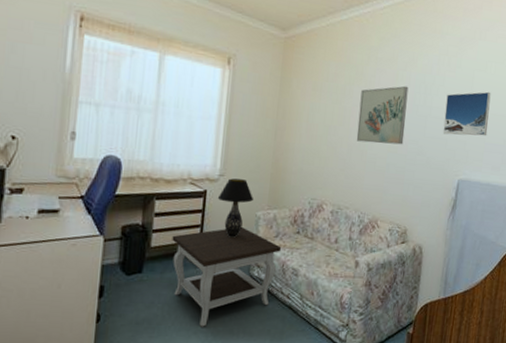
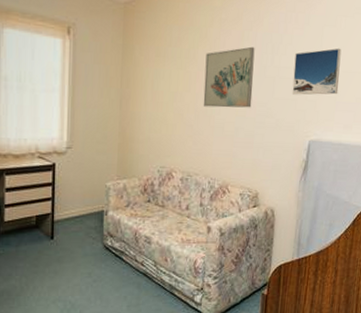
side table: present [172,227,282,327] -> none [24,198,133,296]
table lamp: present [217,178,254,238] -> none [66,150,103,209]

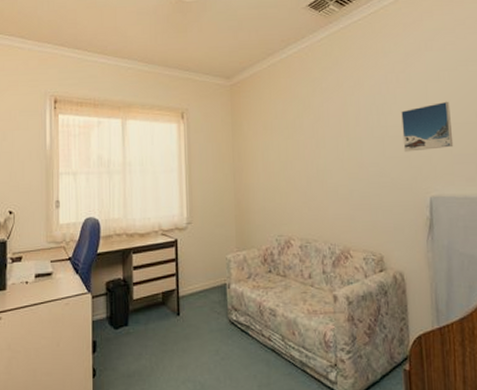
wall art: present [203,46,255,108] -> none [311,110,364,172]

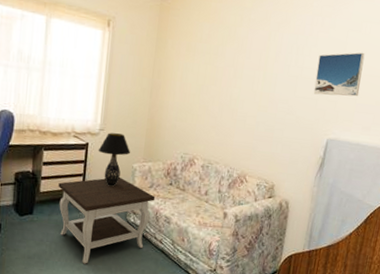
side table: none [151,272,256,376] -> present [58,177,156,264]
table lamp: none [188,225,223,283] -> present [98,132,131,187]

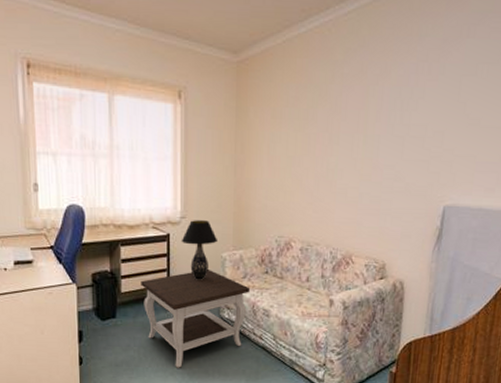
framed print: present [313,52,365,97] -> none [424,100,483,156]

